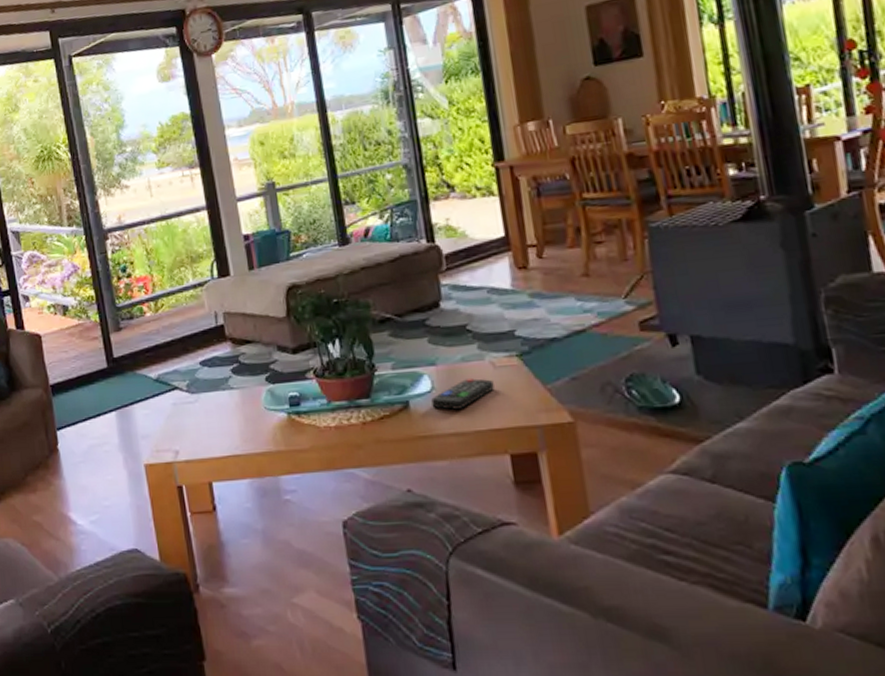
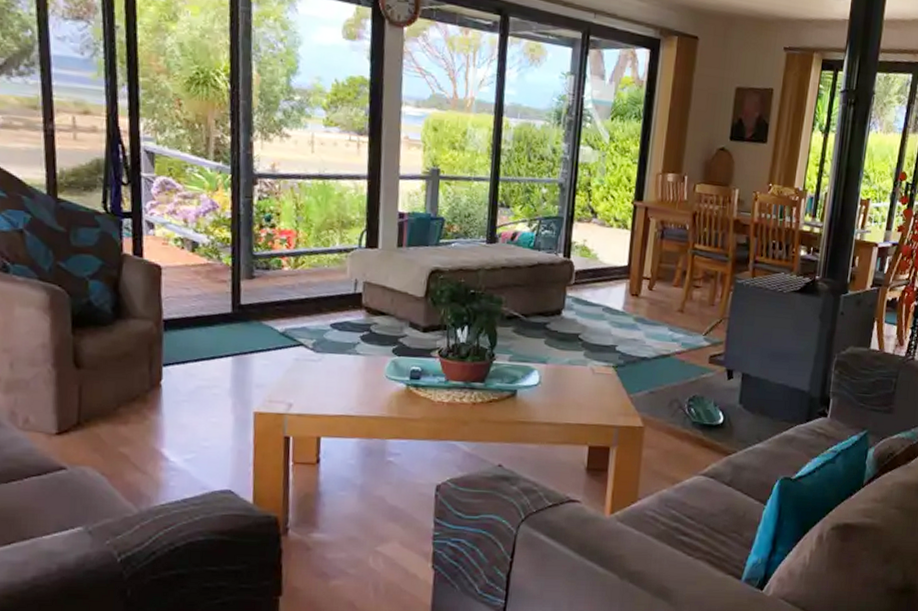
remote control: present [431,378,494,410] -> none [535,379,590,404]

